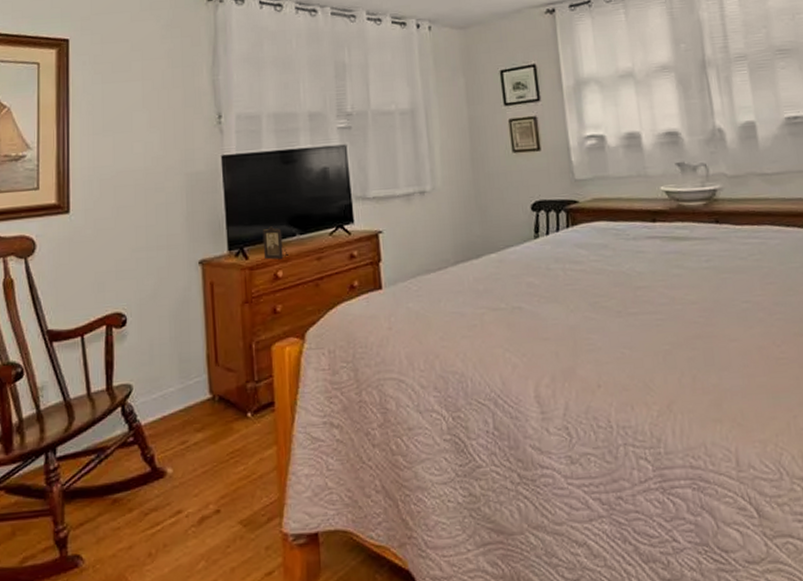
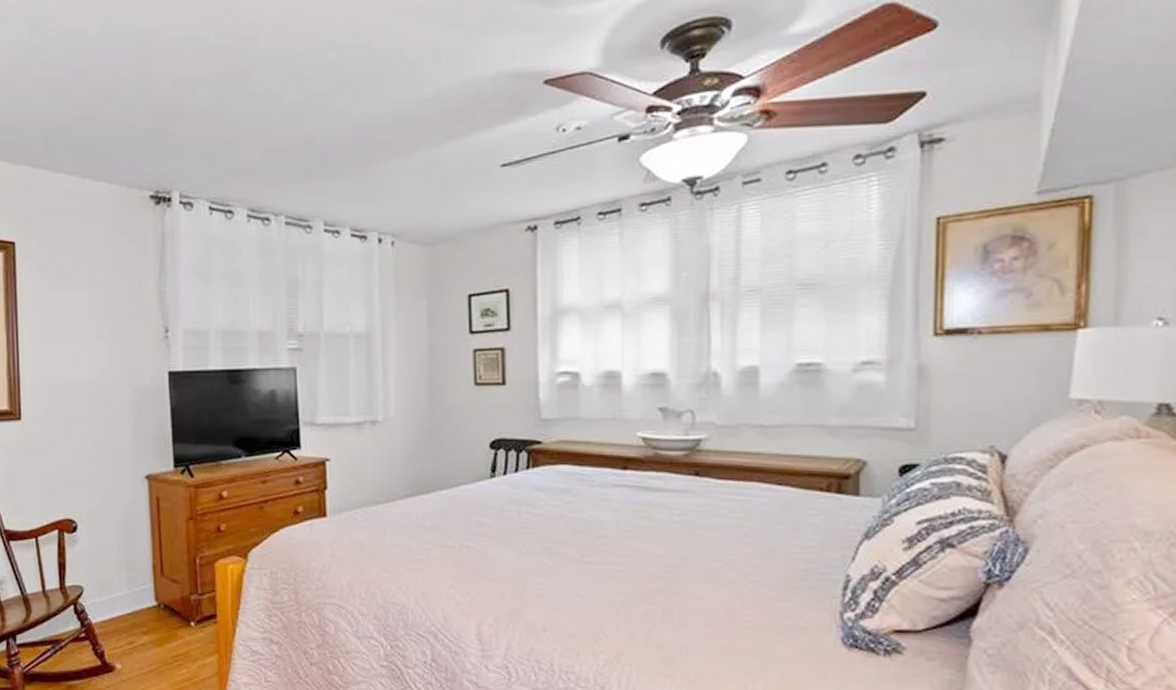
photo frame: present [262,226,288,260] -> none [208,446,233,479]

